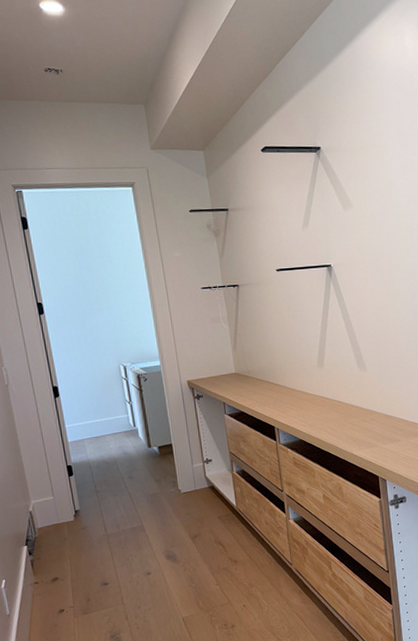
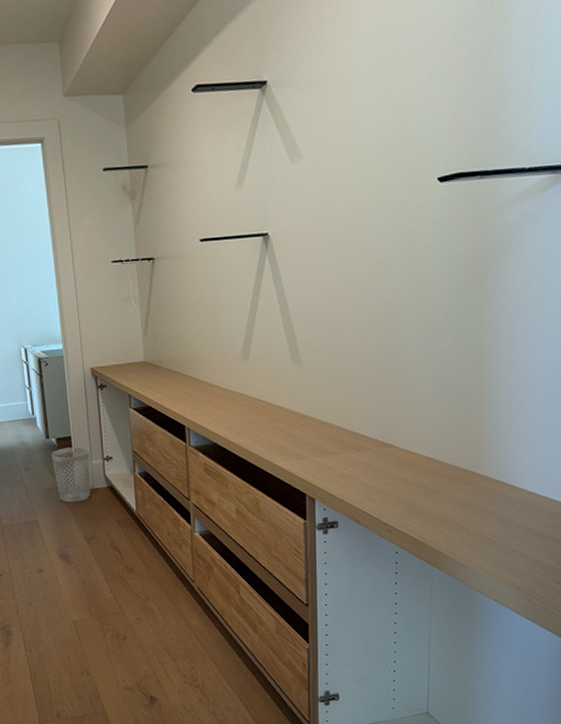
wastebasket: none [154,452,193,506] -> present [51,446,90,503]

